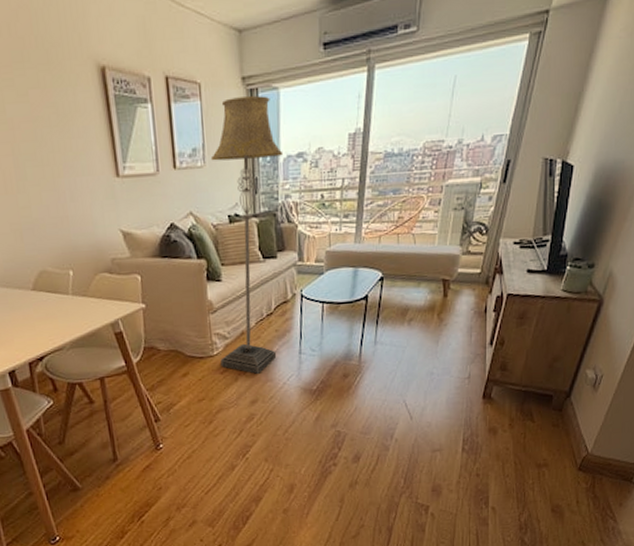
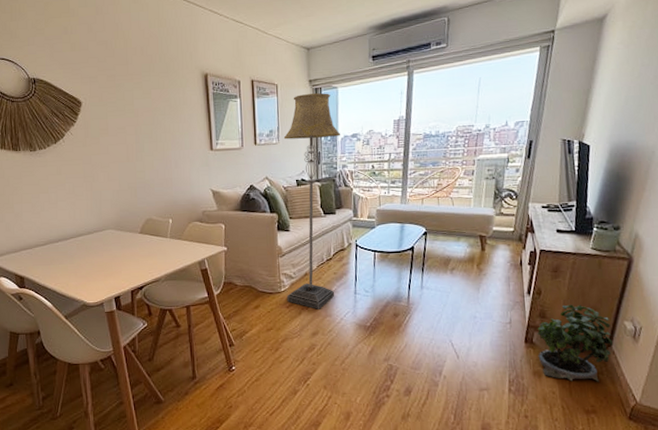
potted plant: none [495,354,572,436] -> present [537,304,613,382]

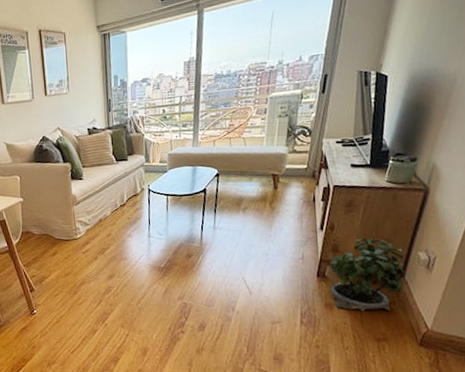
floor lamp: present [283,93,341,309] -> none [73,38,131,254]

